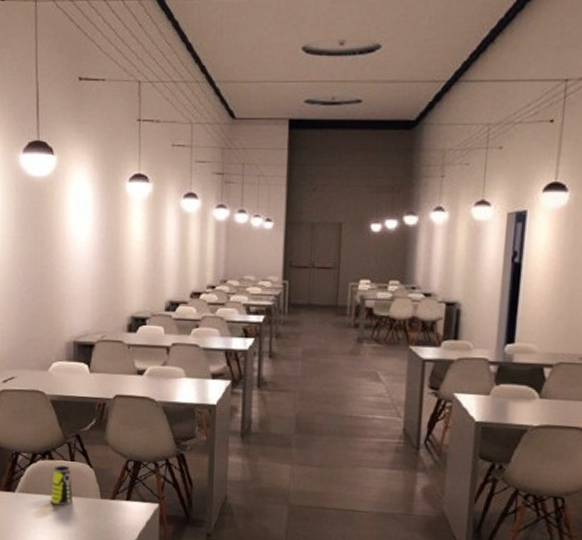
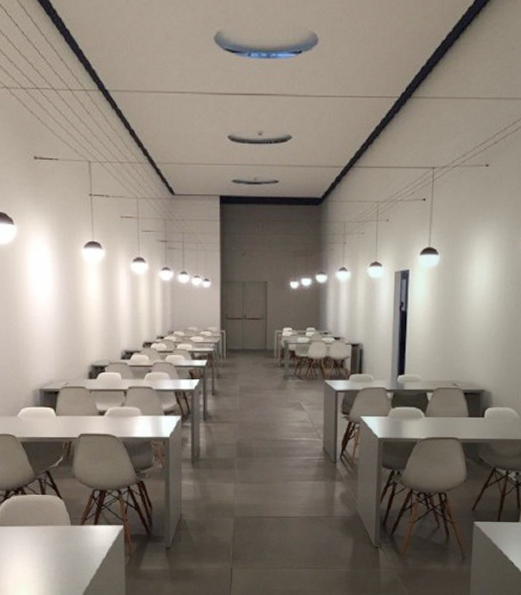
cup: present [51,465,73,506] -> none [25,499,45,535]

